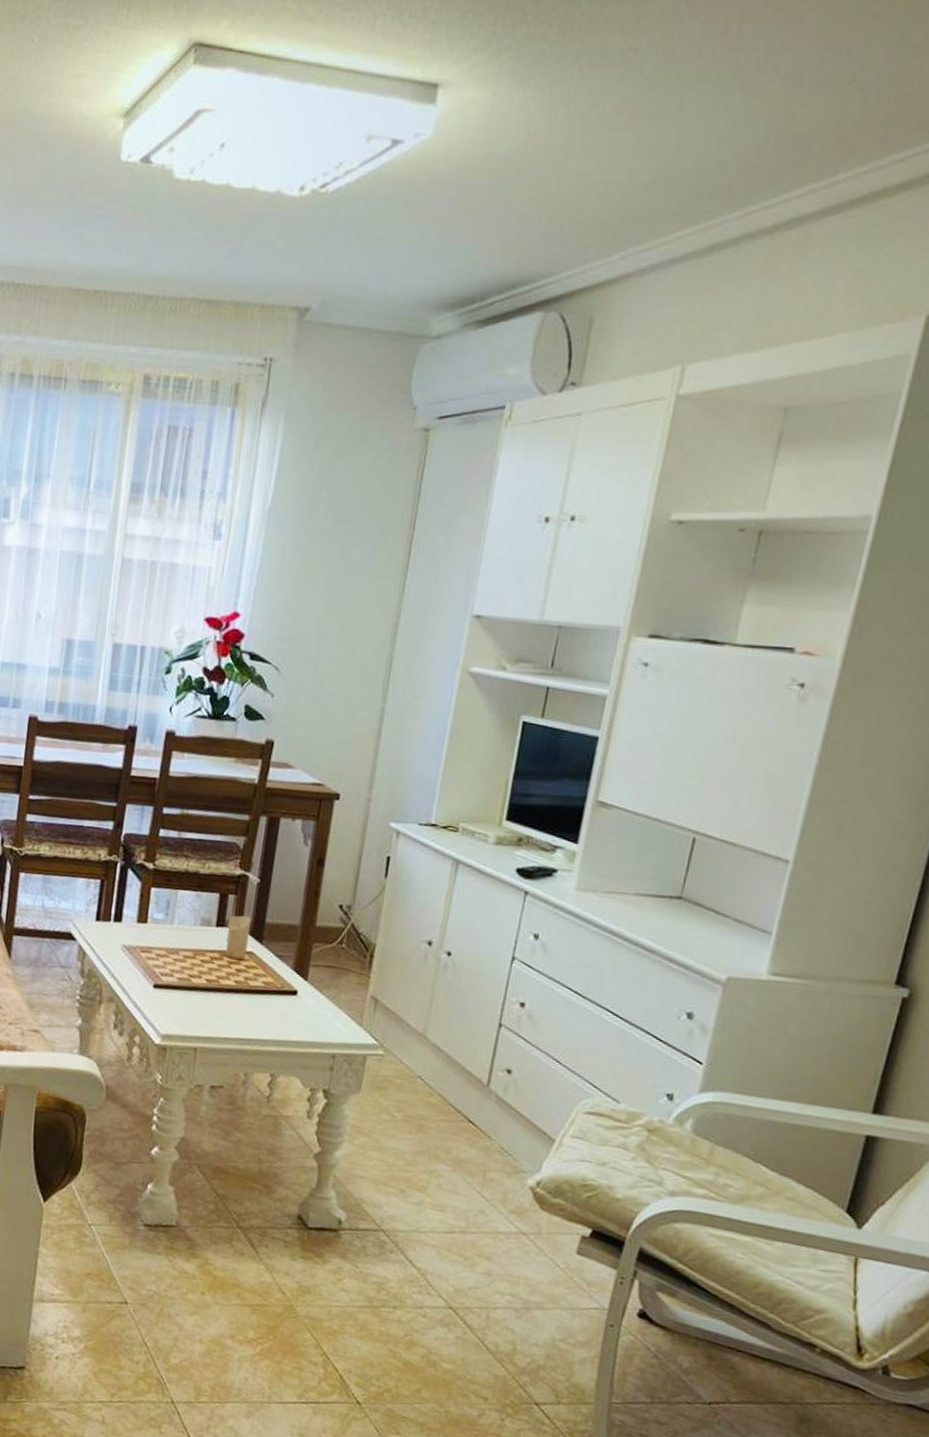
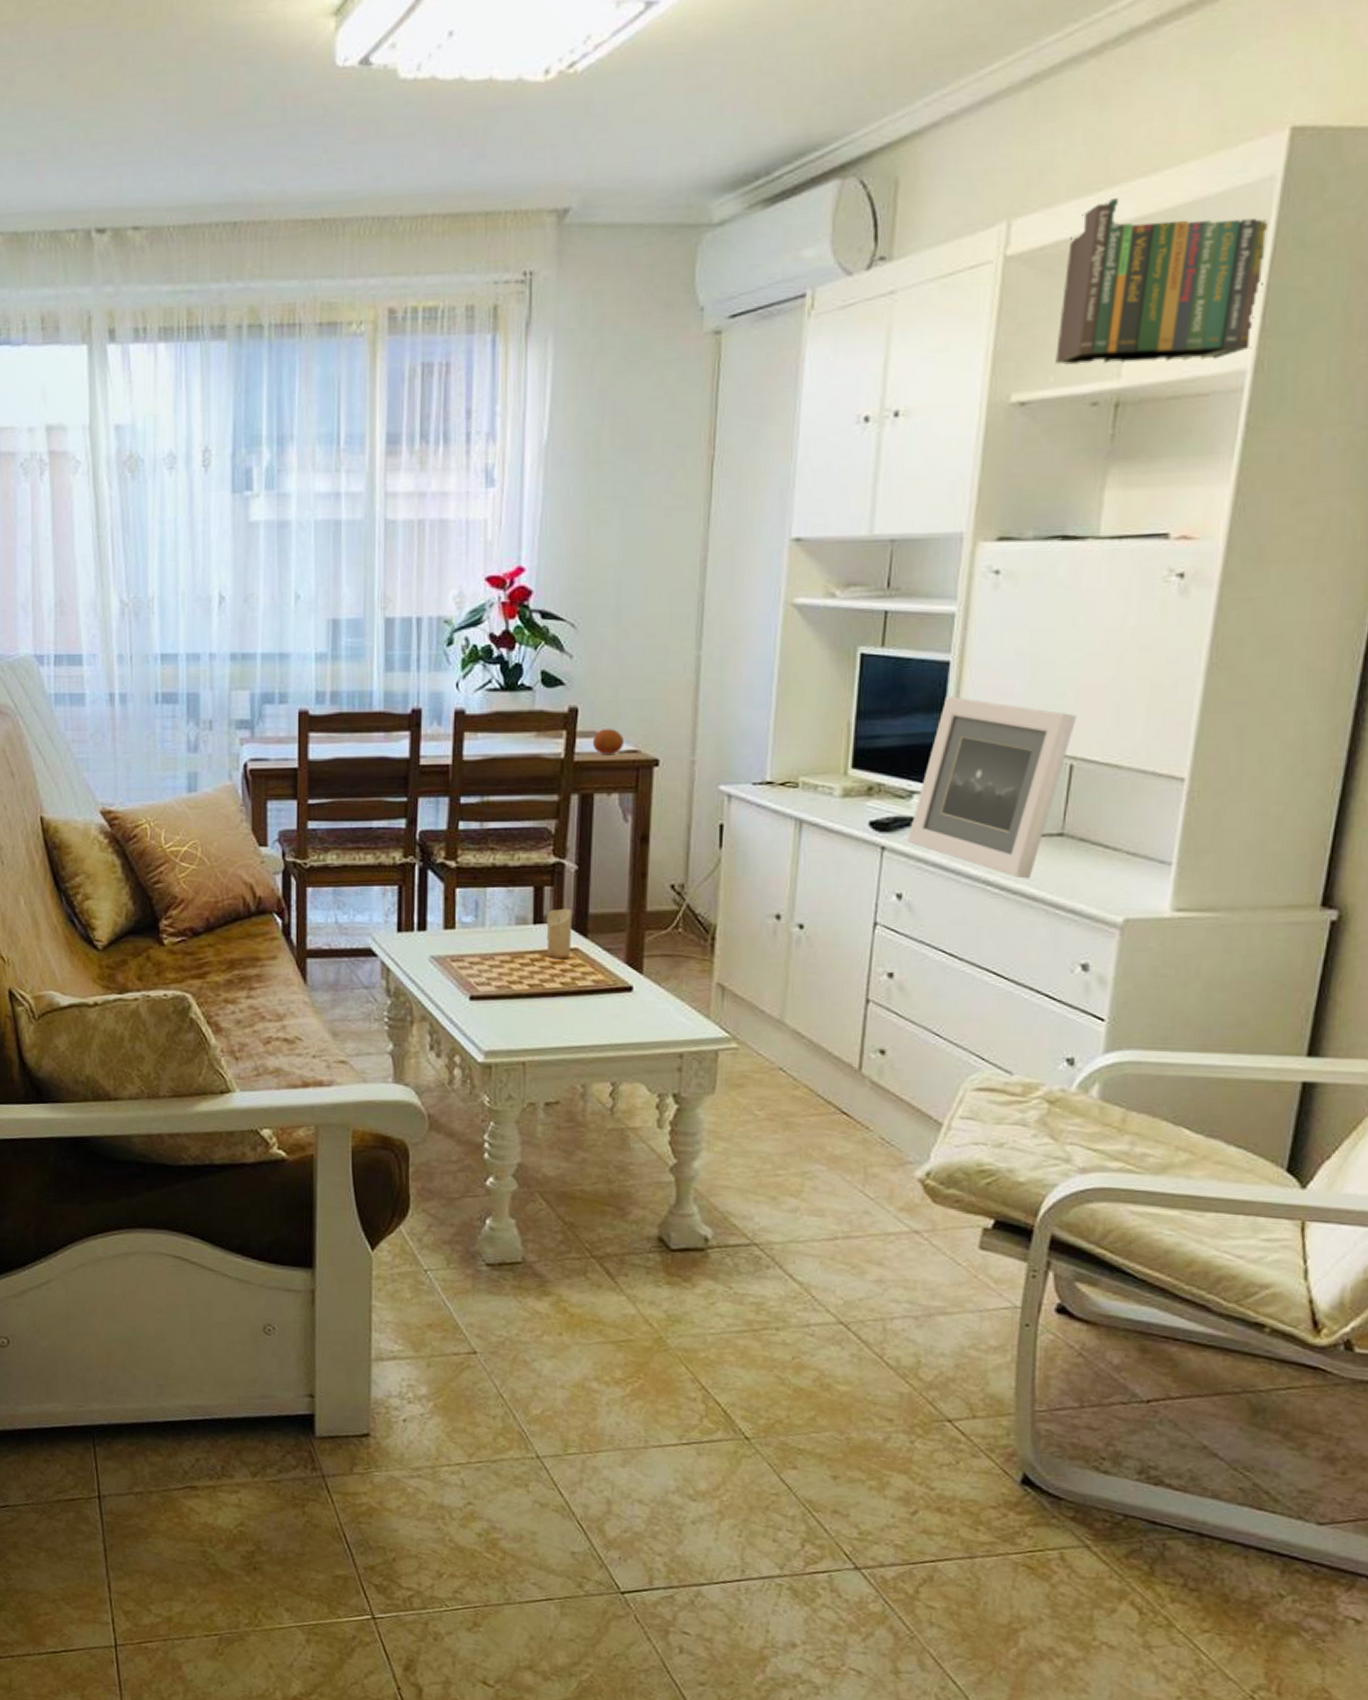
fruit: none [283,762,311,786] -> present [592,729,624,755]
picture frame: none [547,767,703,934] -> present [907,696,1078,879]
books: none [711,357,901,504] -> present [1055,198,1269,365]

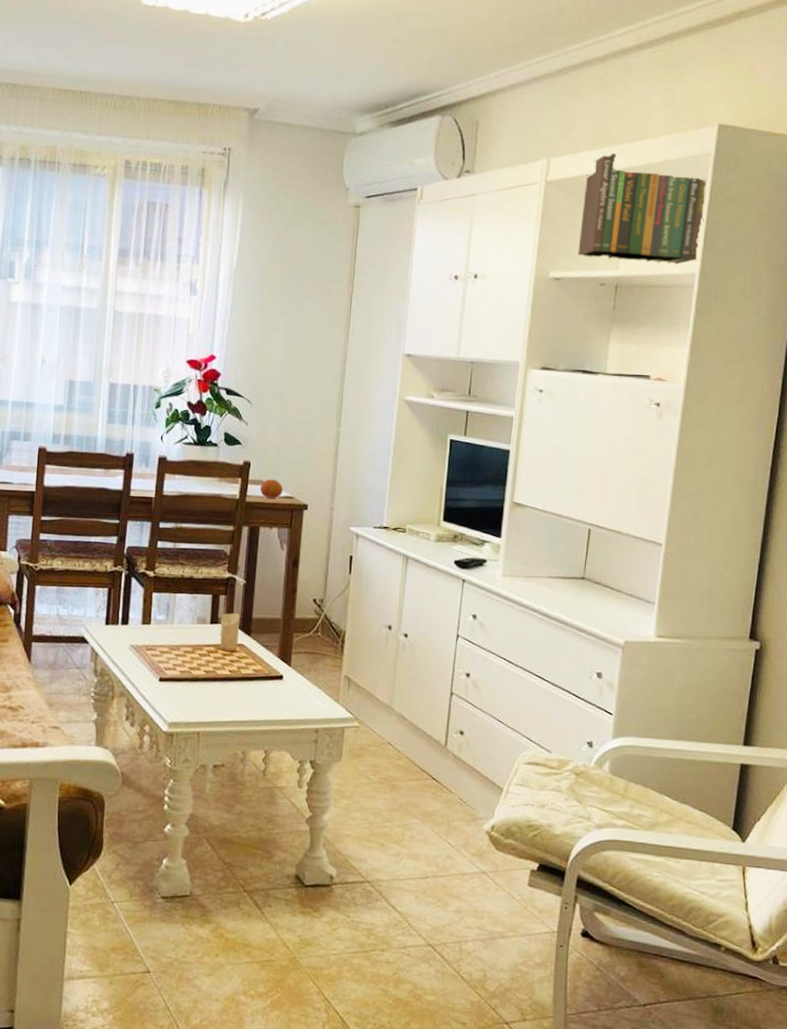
picture frame: present [907,696,1078,879] -> none [480,474,593,609]

